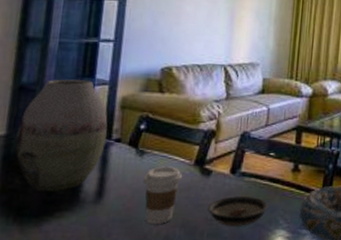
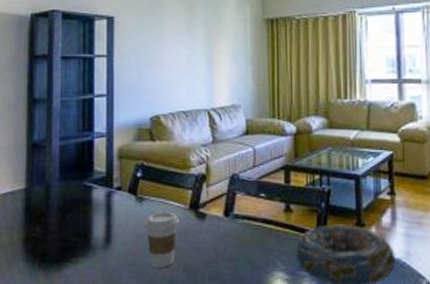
vase: present [15,79,108,191] -> none [34,134,108,238]
saucer: present [207,196,269,226] -> none [206,239,264,269]

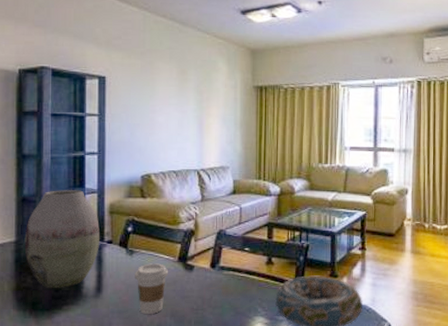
vase: none [34,134,108,238] -> present [24,190,99,288]

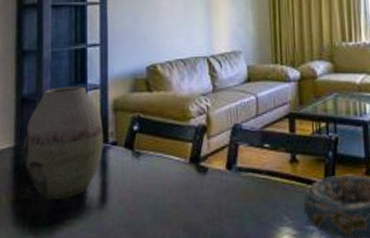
coffee cup: present [135,263,169,314] -> none [142,166,180,227]

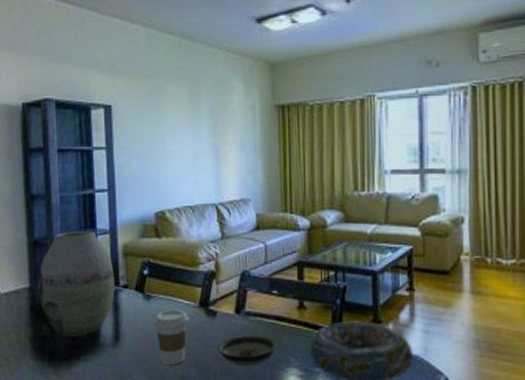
coffee cup: none [142,166,180,227] -> present [153,309,190,364]
saucer: none [208,193,270,226] -> present [217,336,278,365]

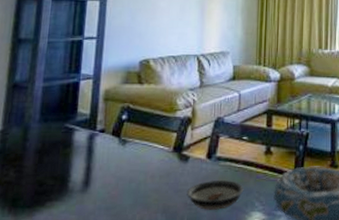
vase: present [38,231,115,337] -> none [10,76,93,182]
coffee cup: present [153,309,190,364] -> none [126,154,163,210]

